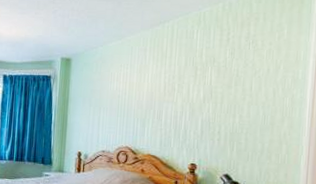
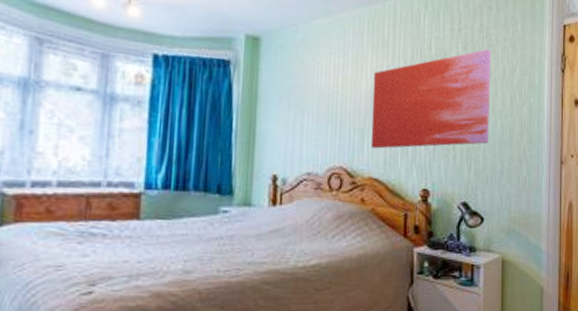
wall art: none [150,53,257,134] -> present [371,49,492,149]

